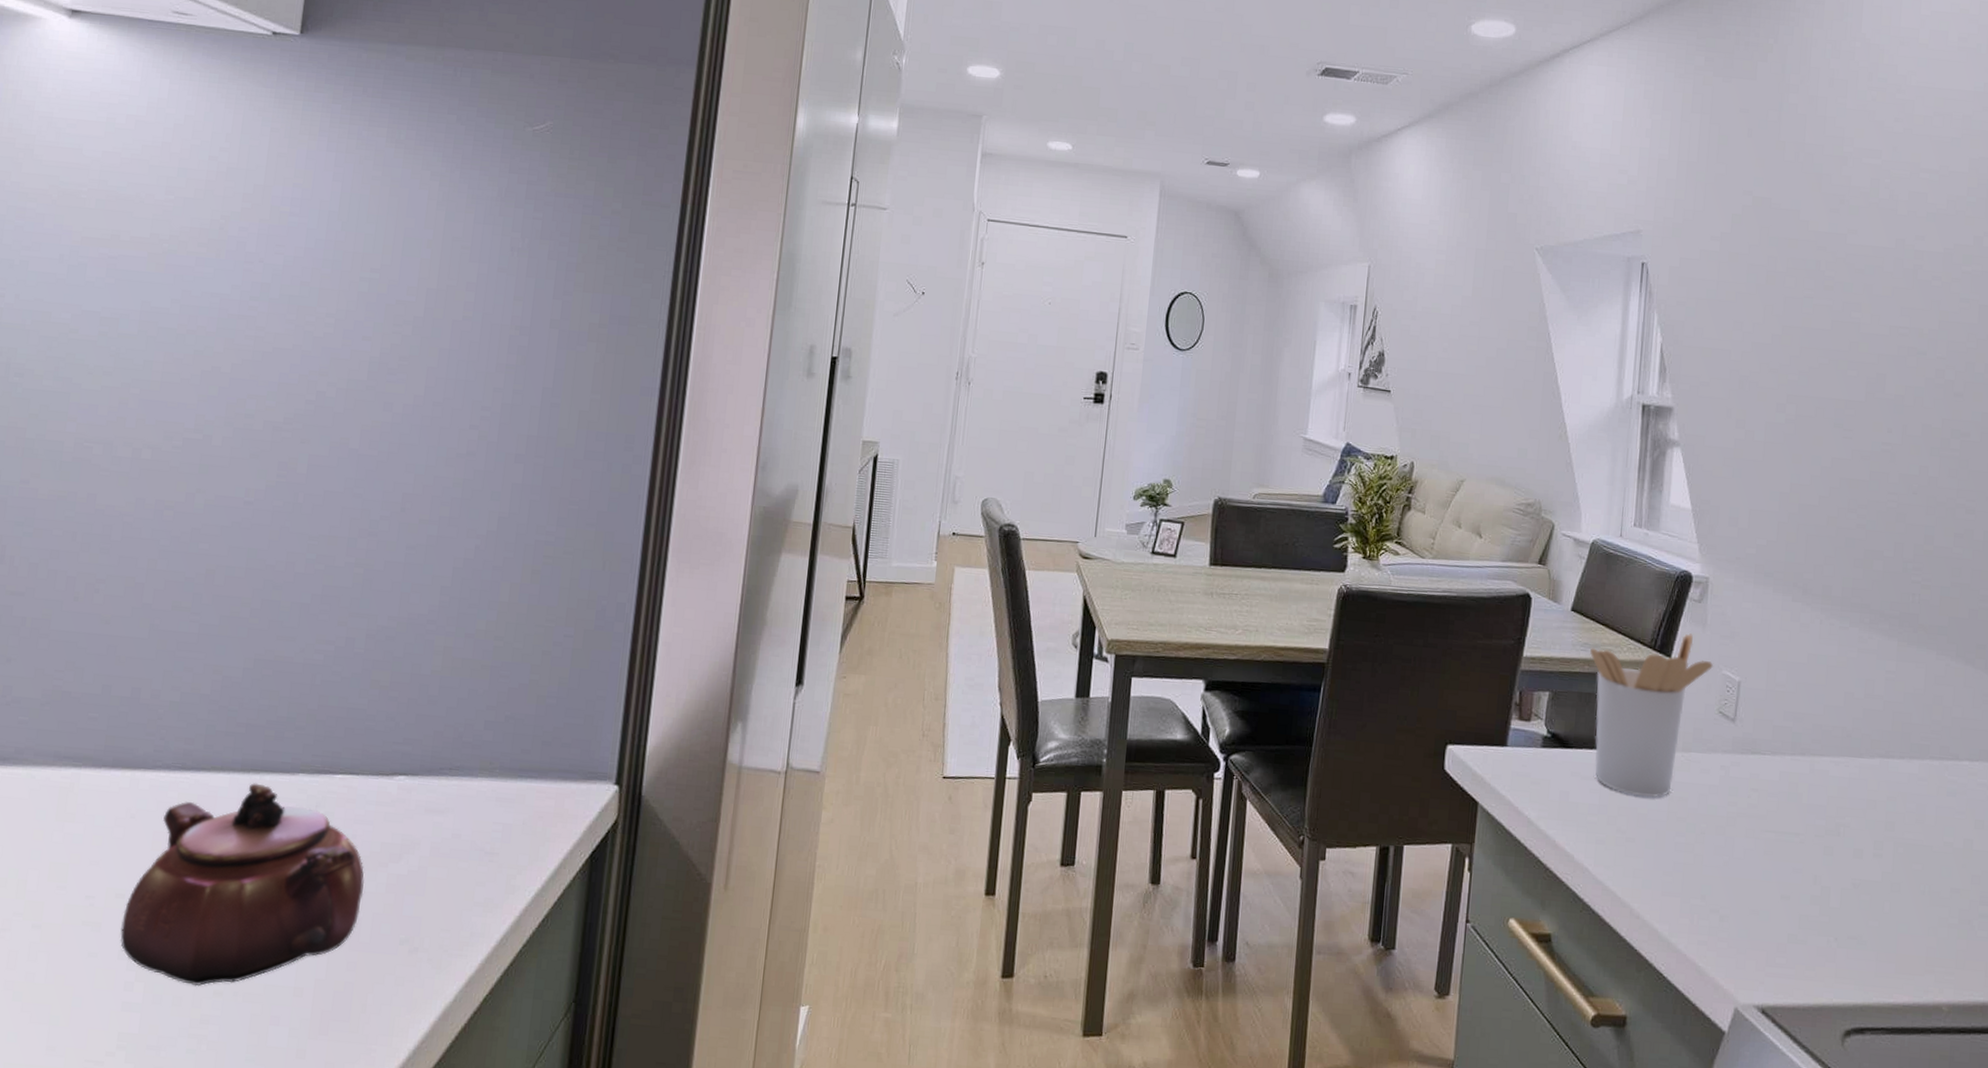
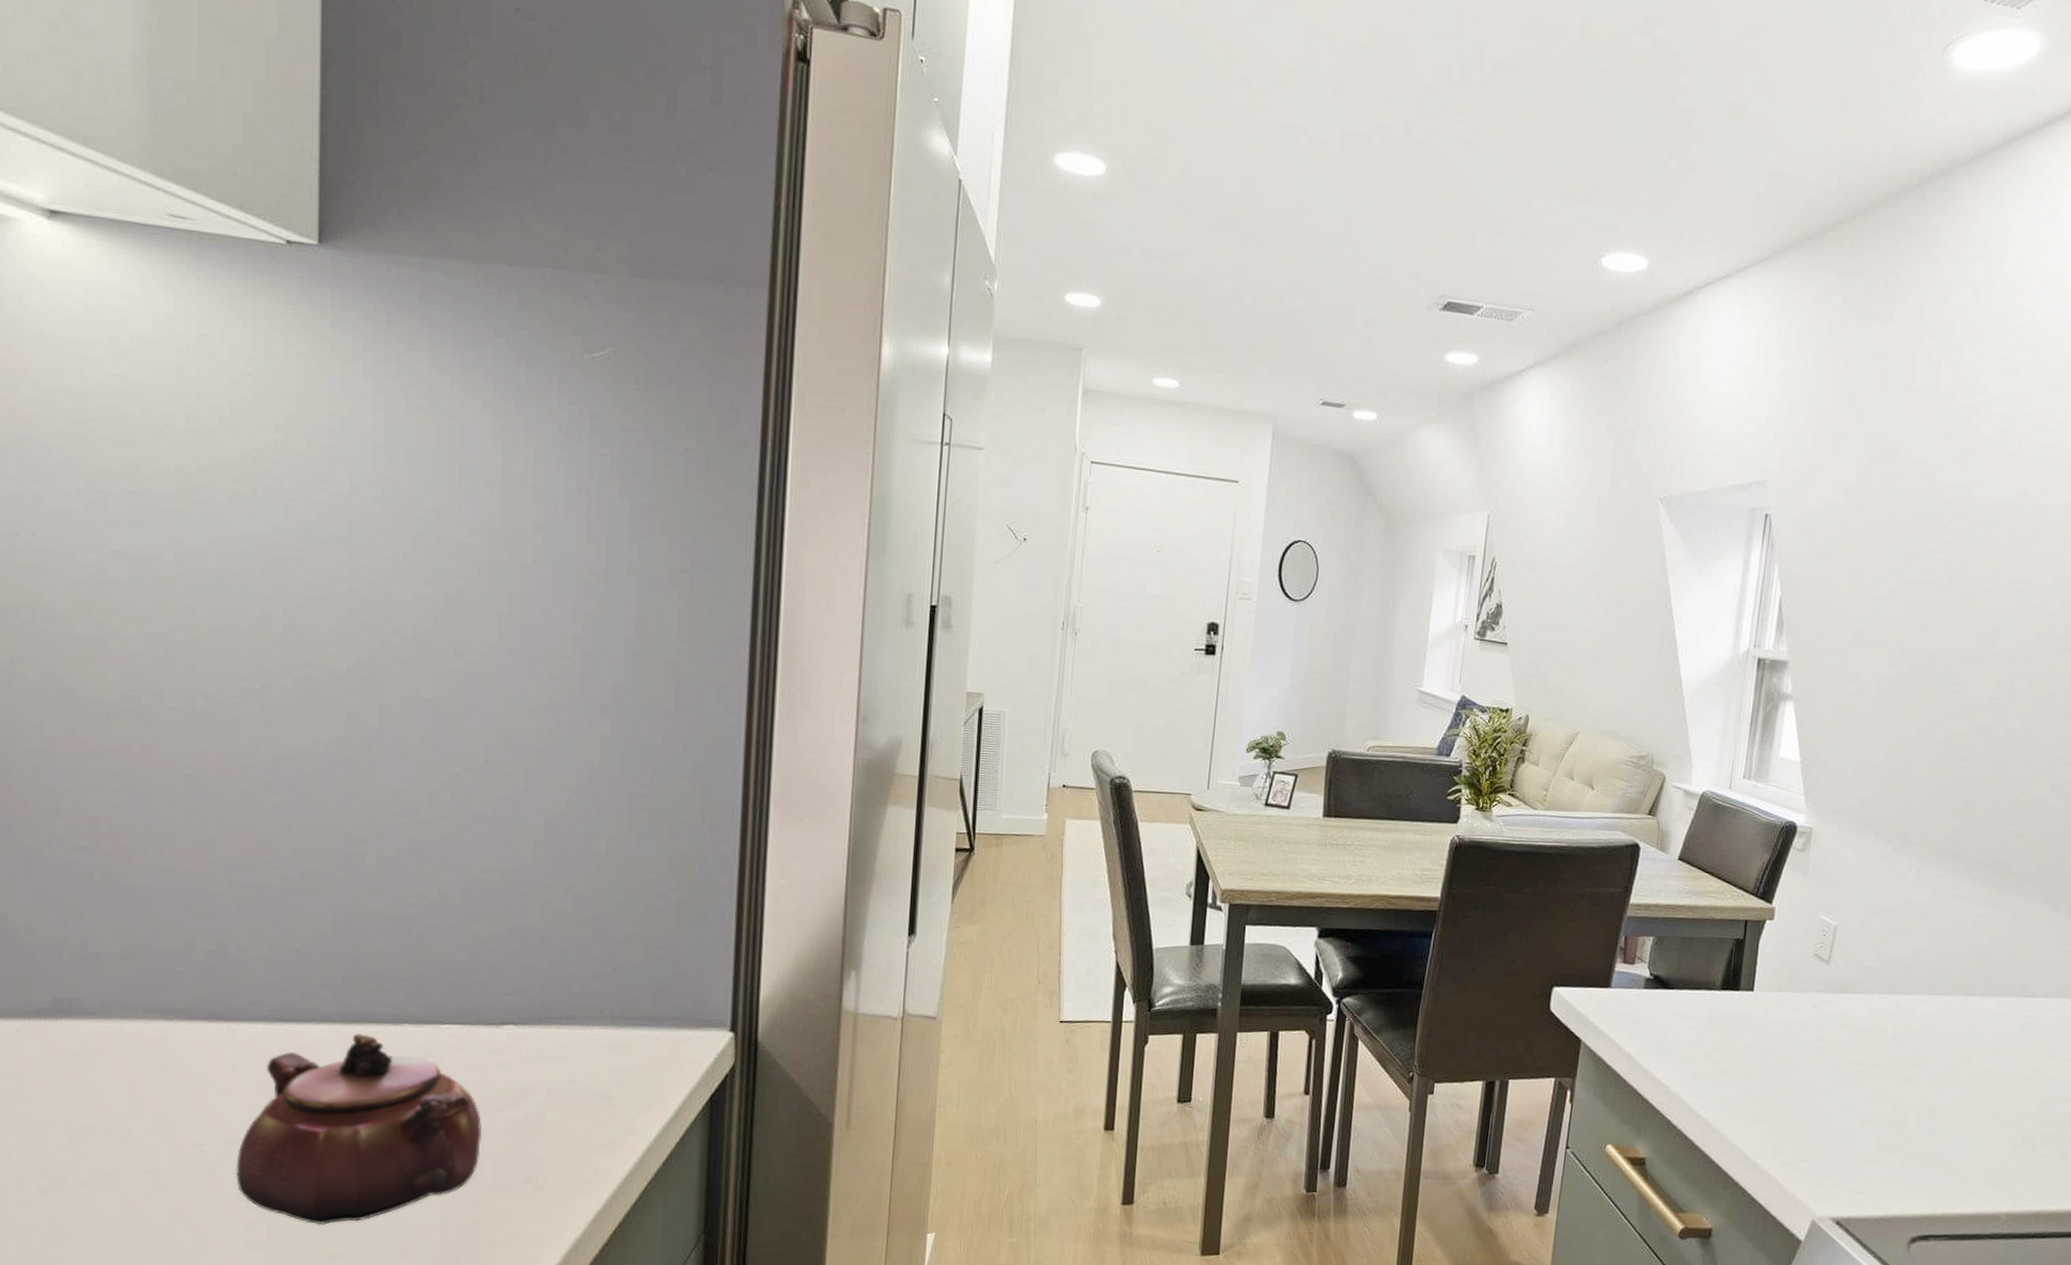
utensil holder: present [1590,633,1714,797] -> none [1694,881,1813,1034]

